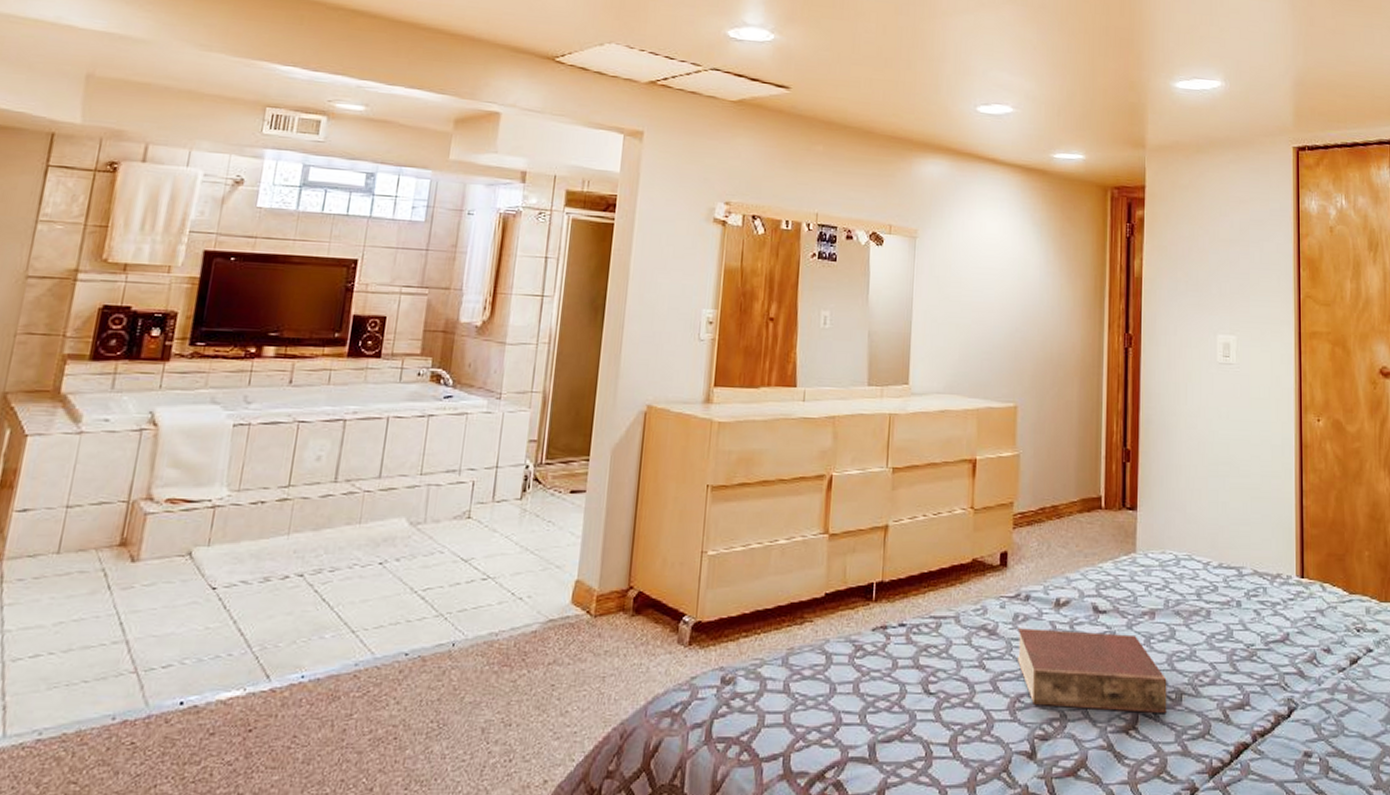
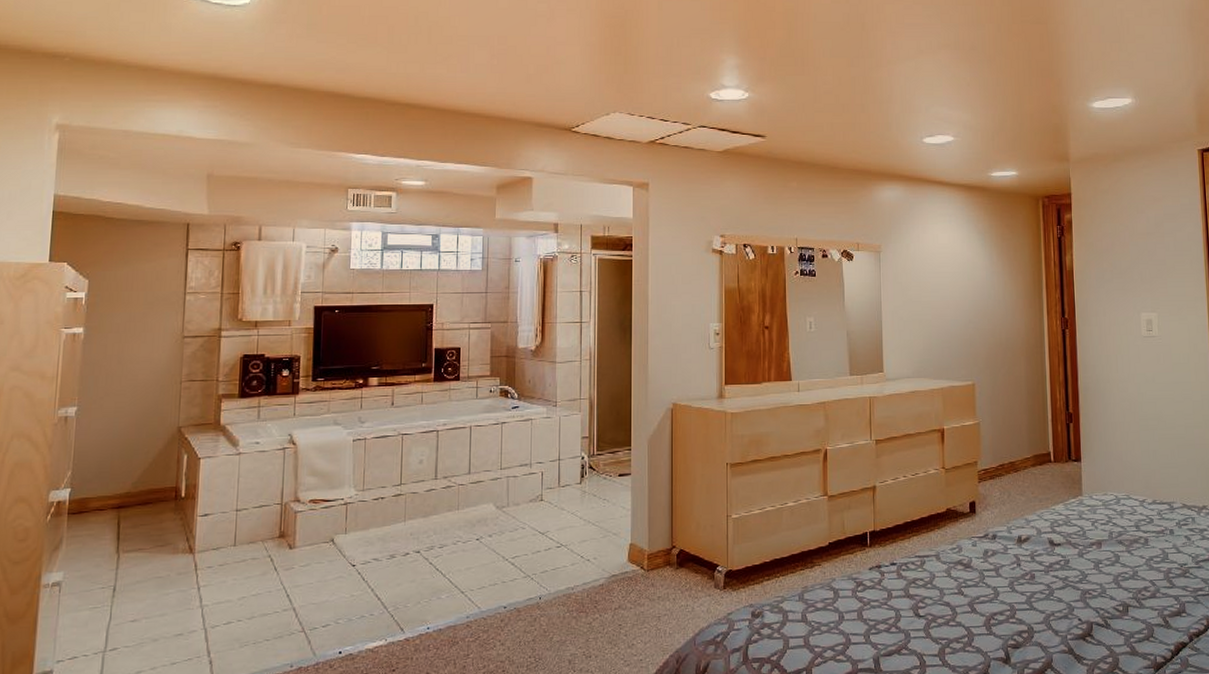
book: present [1017,628,1167,714] -> none [988,561,1116,623]

